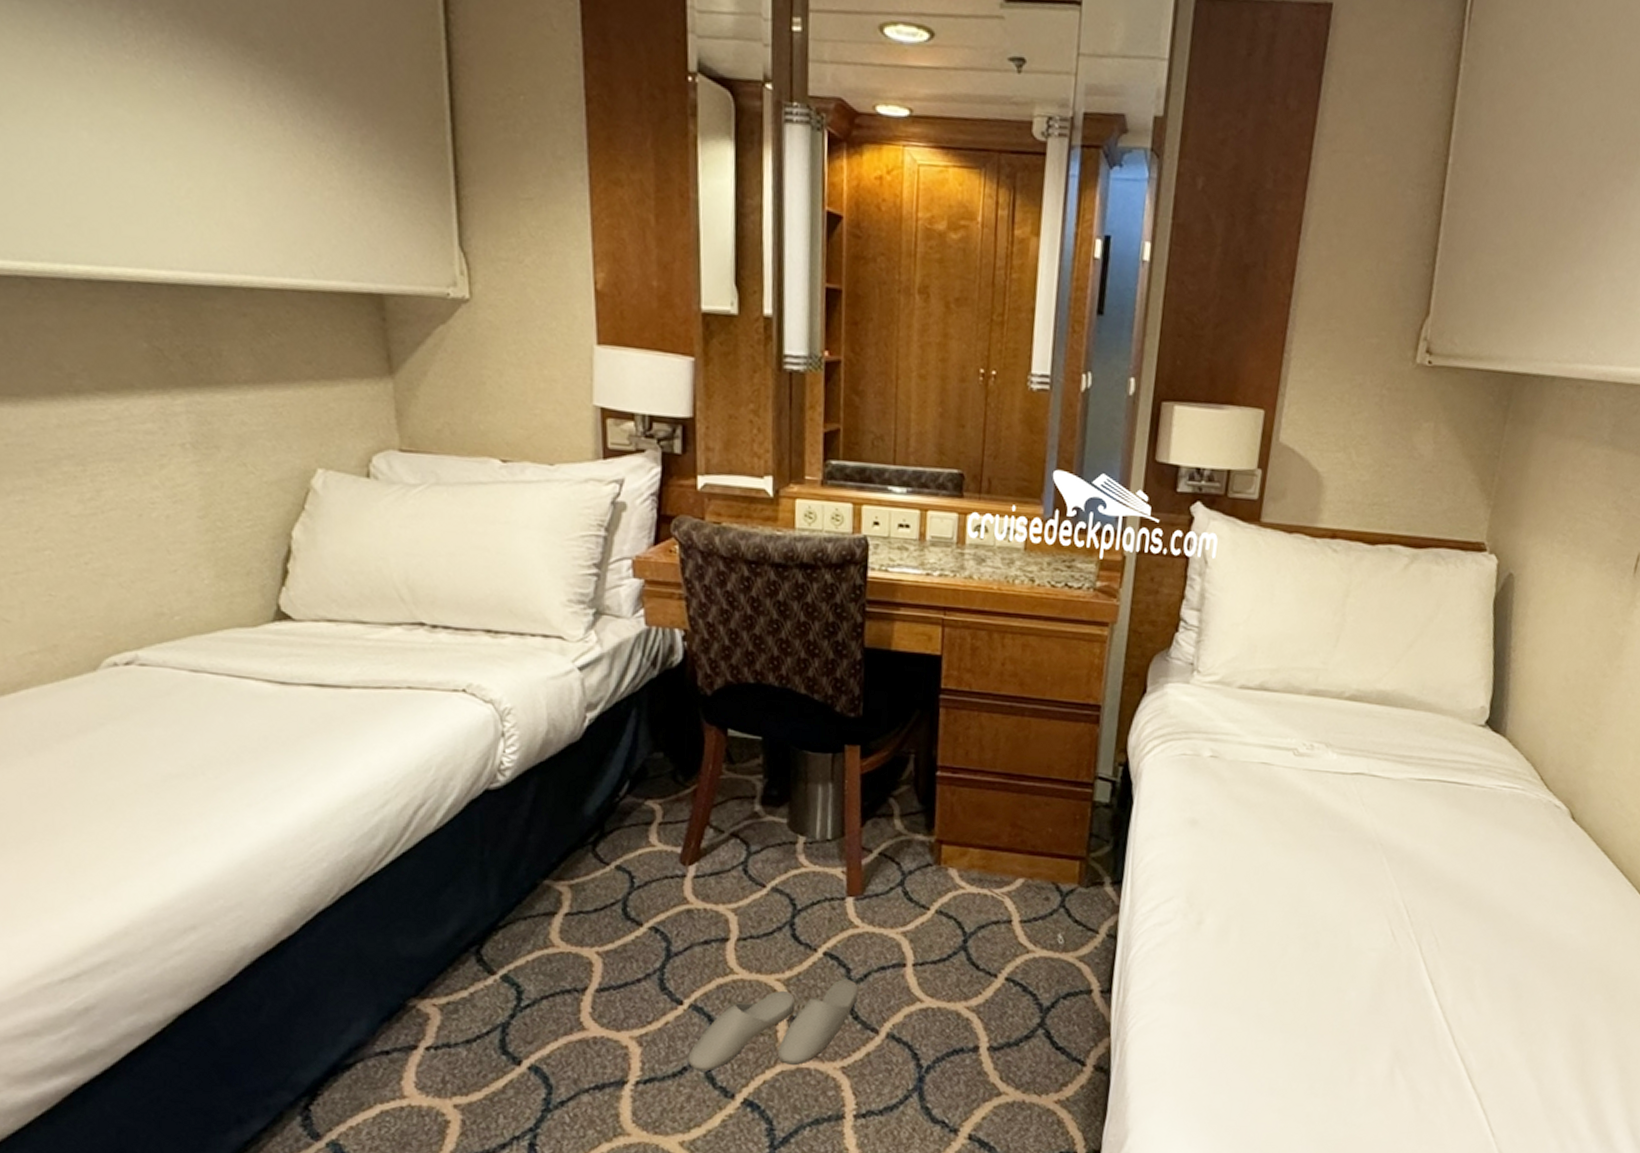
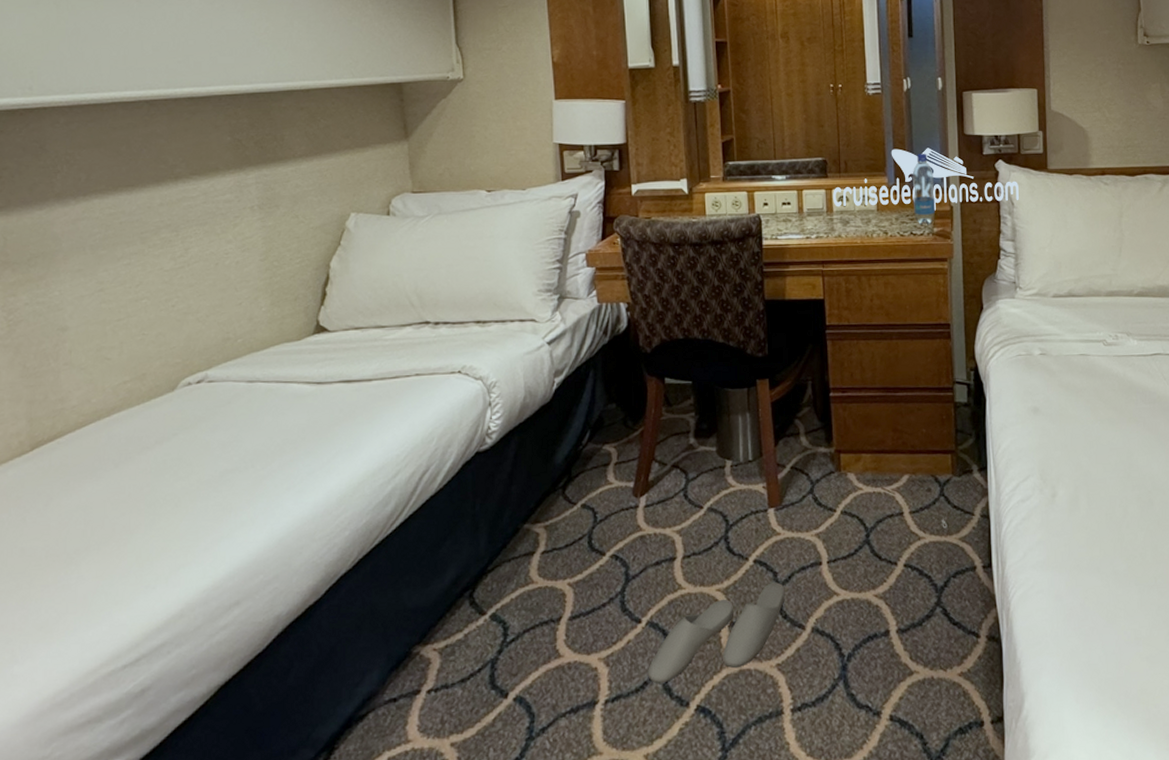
bottle: none [1072,480,1106,576] -> present [912,153,936,224]

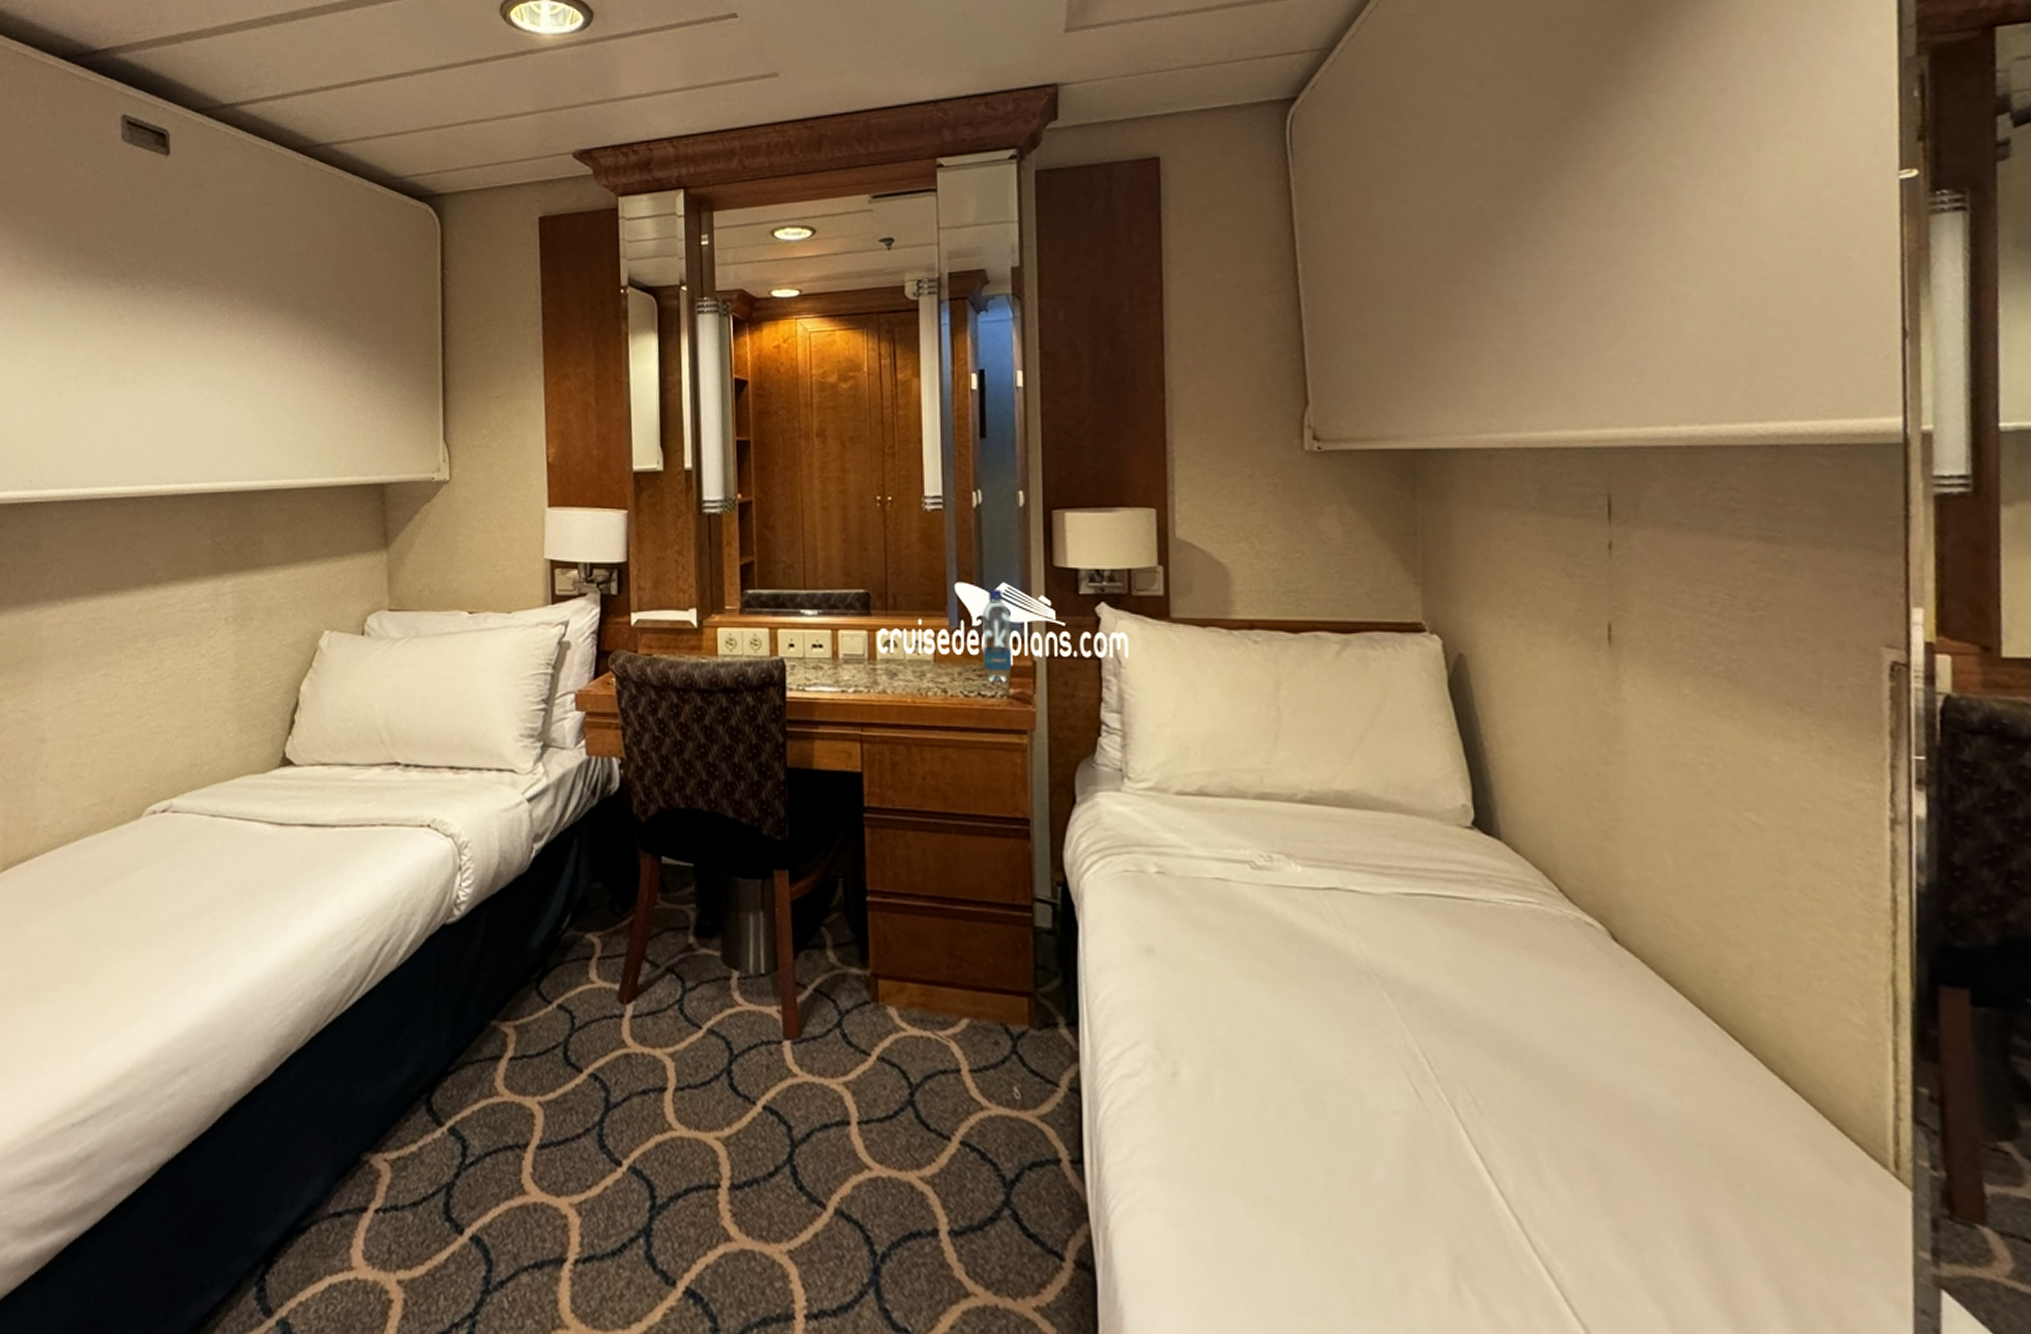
slippers: present [648,582,785,684] -> none [627,1139,801,1250]

